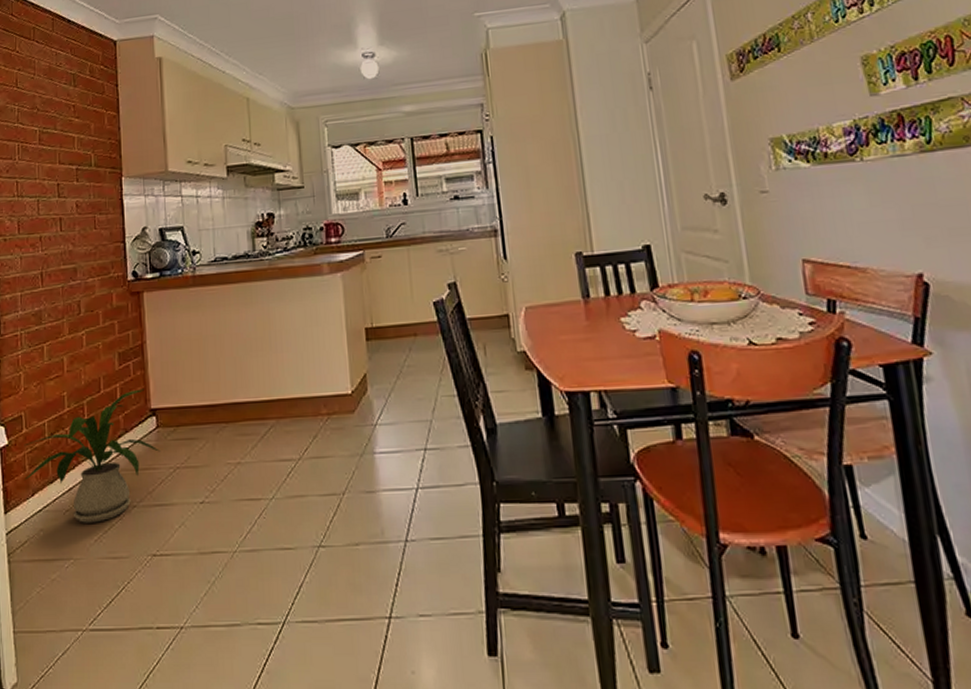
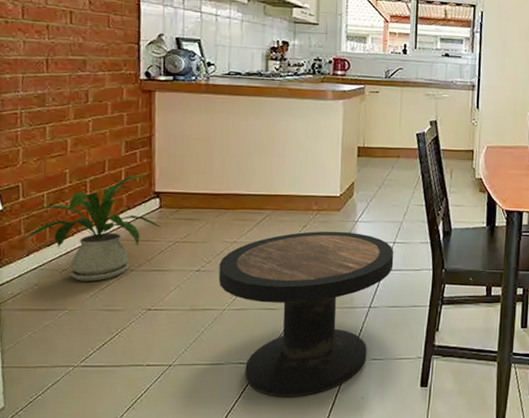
side table: none [224,439,429,671] -> present [218,231,394,397]

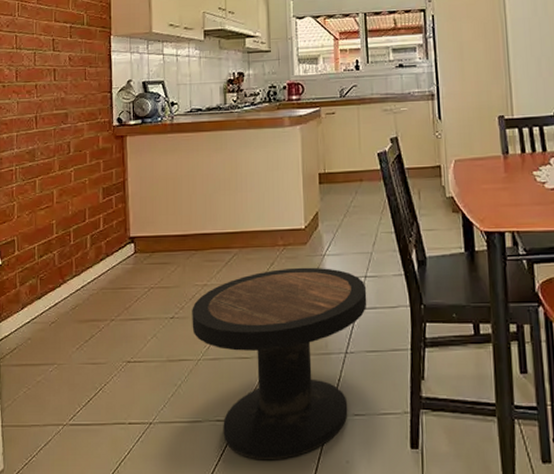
house plant: present [20,174,162,281] -> none [16,220,137,334]

